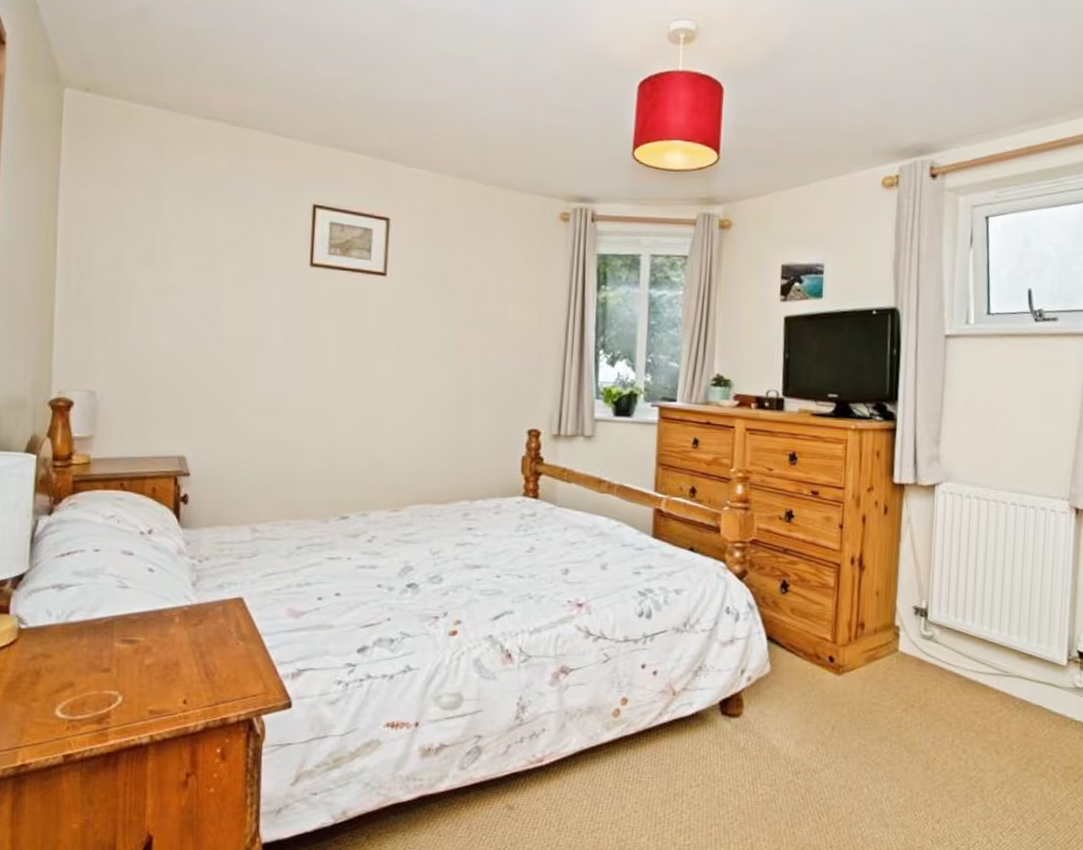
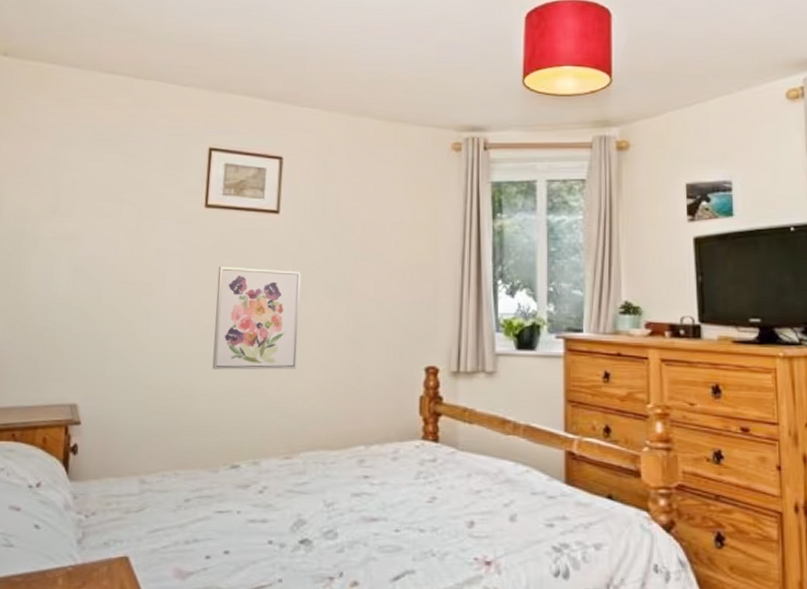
wall art: none [321,327,408,429] -> present [212,267,301,370]

